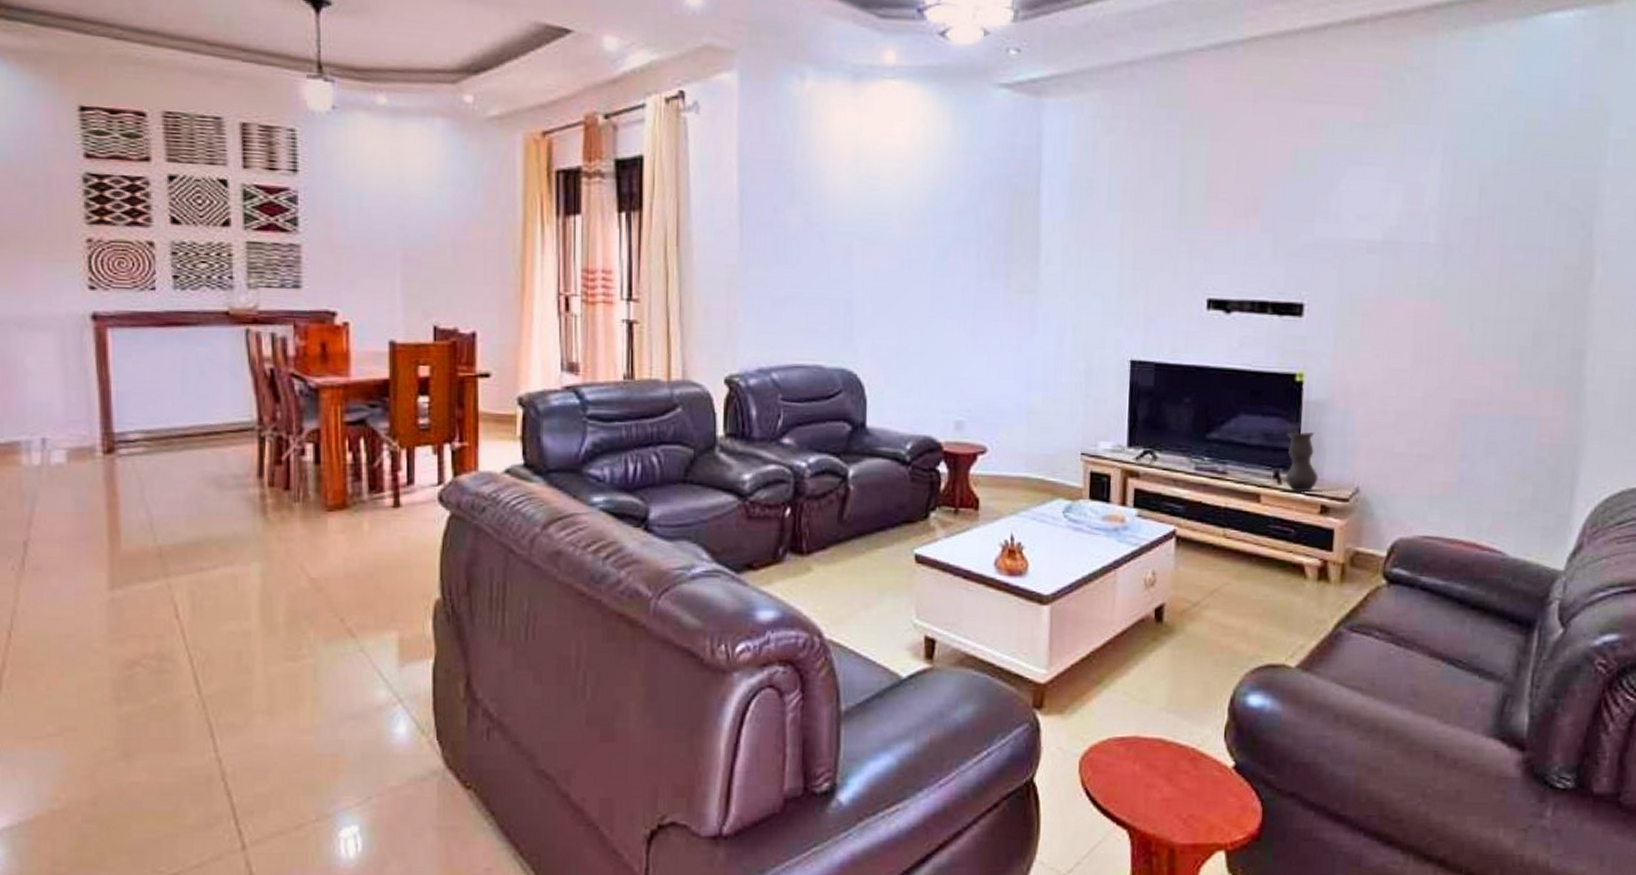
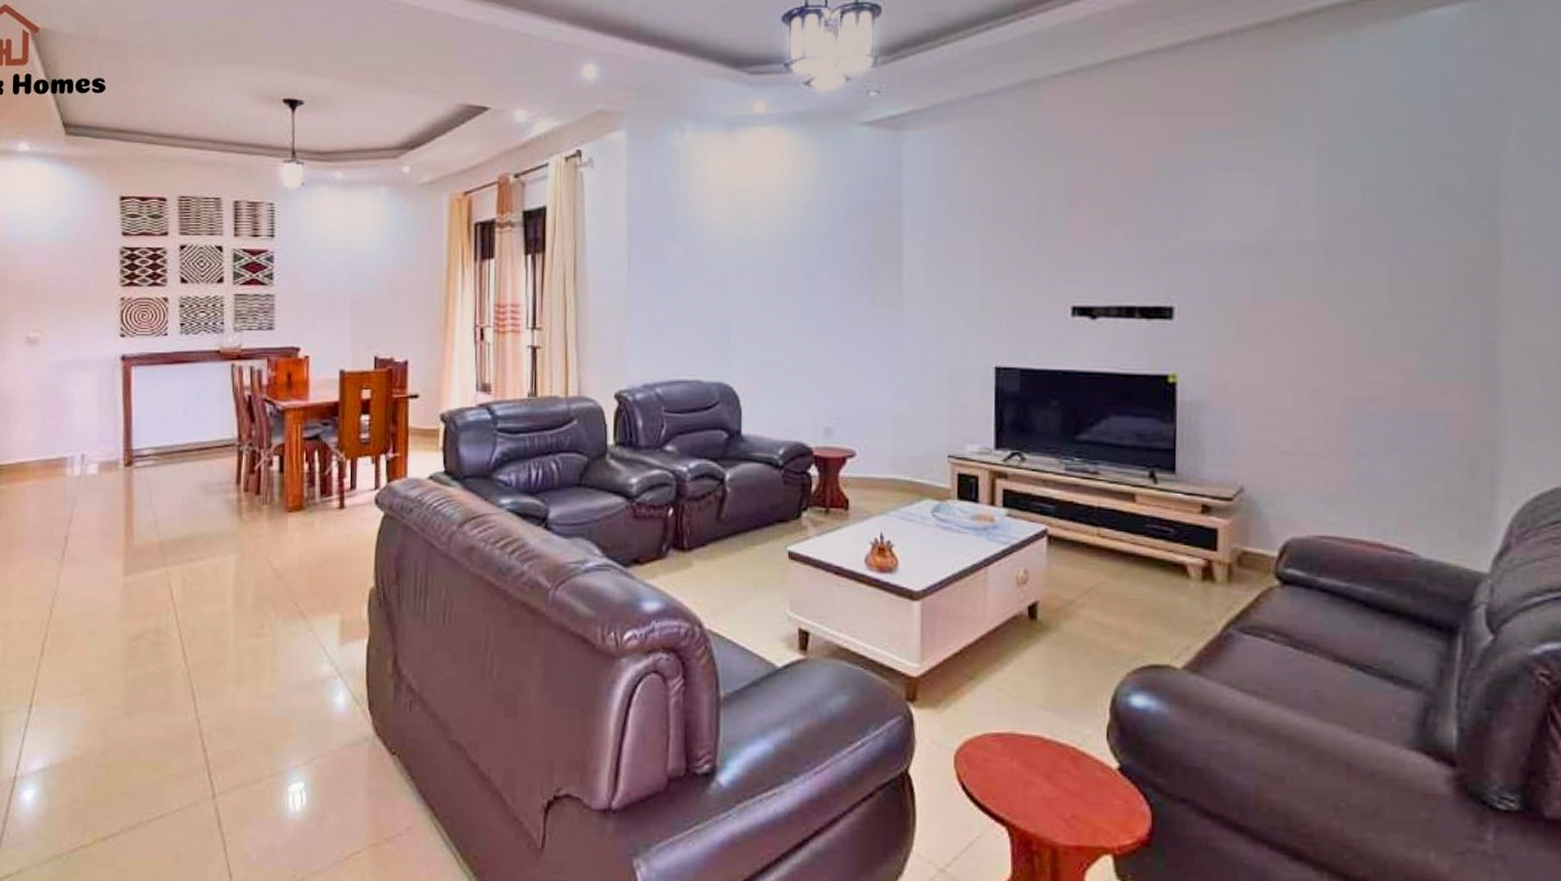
vase: present [1285,432,1319,493] -> none [1162,432,1198,492]

